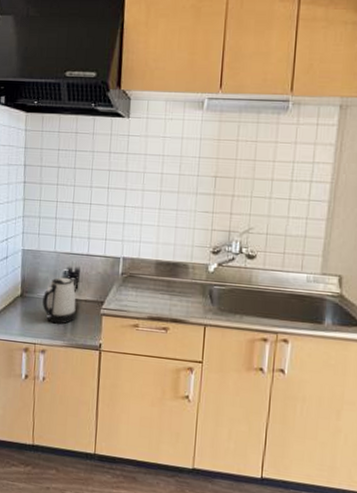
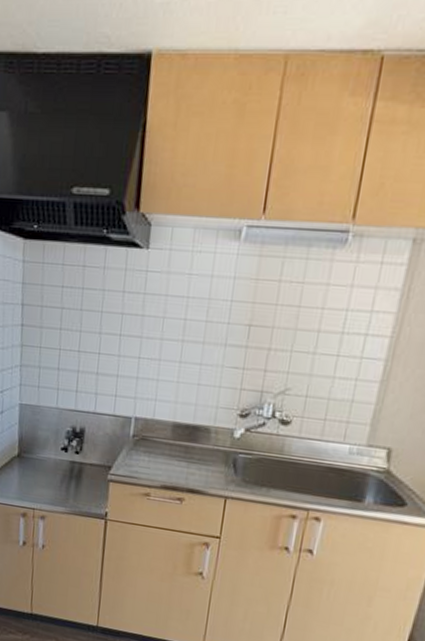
kettle: present [42,277,76,324] -> none [42,436,80,489]

